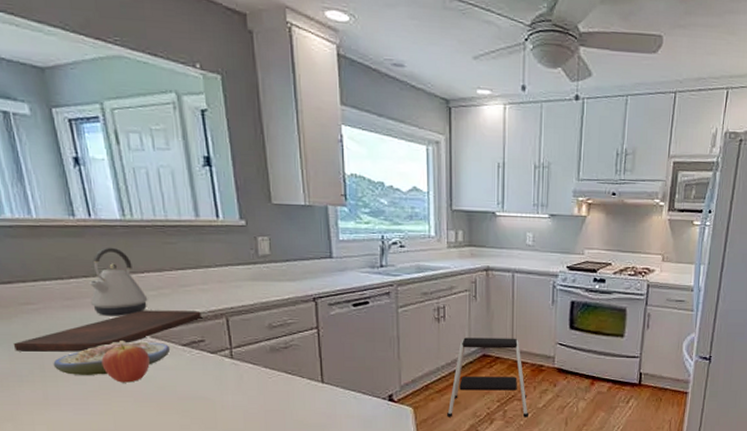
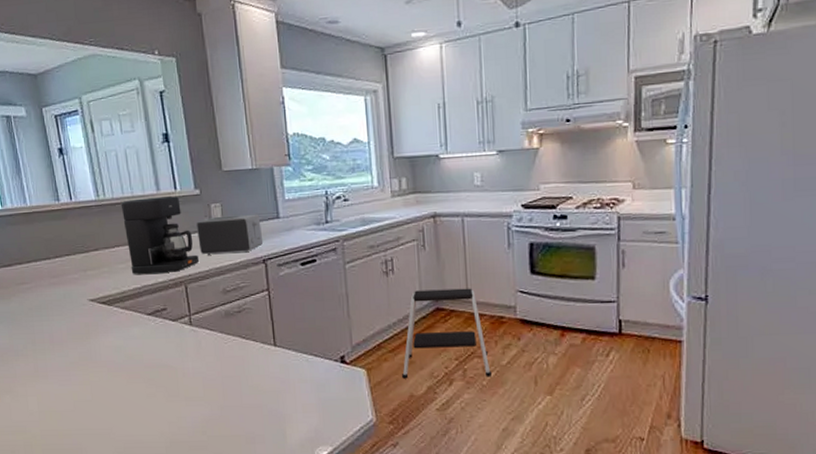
cutting board: present [13,310,201,352] -> none [11,280,163,328]
soup: present [53,341,171,375] -> none [42,312,138,348]
kettle: present [89,247,148,316] -> none [70,226,118,291]
fruit: present [101,343,150,383] -> none [80,316,120,354]
coffee maker: none [151,223,242,304] -> present [120,196,199,274]
toaster: none [240,250,314,290] -> present [196,214,264,255]

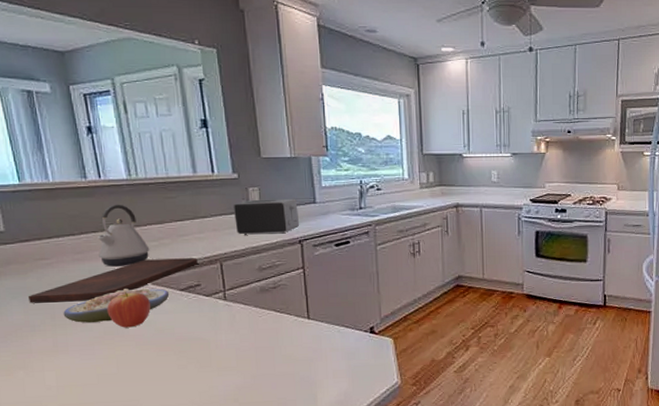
cutting board: none [11,280,163,328] -> present [27,258,198,303]
soup: none [42,312,138,348] -> present [63,288,170,323]
kettle: none [70,226,118,291] -> present [97,204,150,267]
fruit: none [80,316,120,354] -> present [107,291,151,328]
coffee maker: present [120,196,199,274] -> none [154,179,235,252]
step stool: present [402,288,491,379] -> none [425,268,501,346]

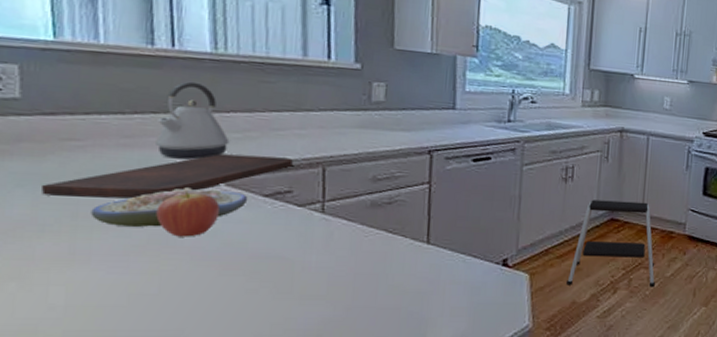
toaster: present [233,198,300,235] -> none [349,97,433,141]
step stool: none [425,268,501,346] -> present [567,200,655,288]

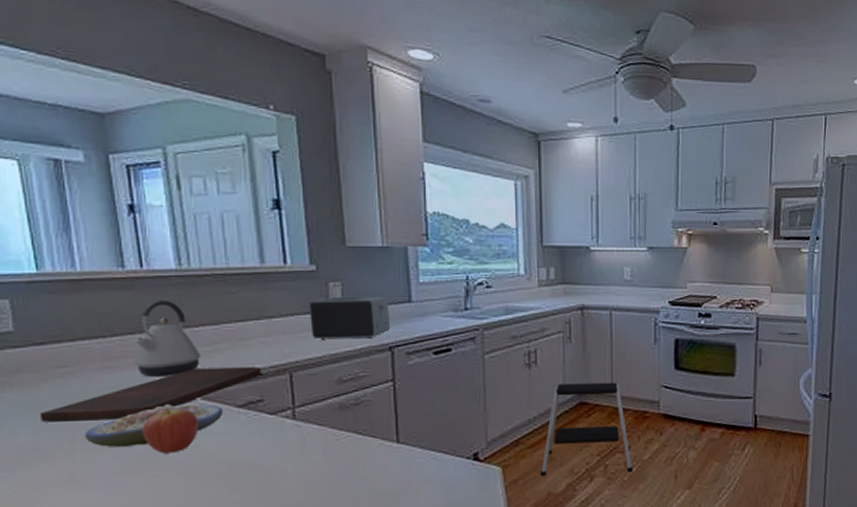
toaster: none [349,97,433,141] -> present [308,296,391,340]

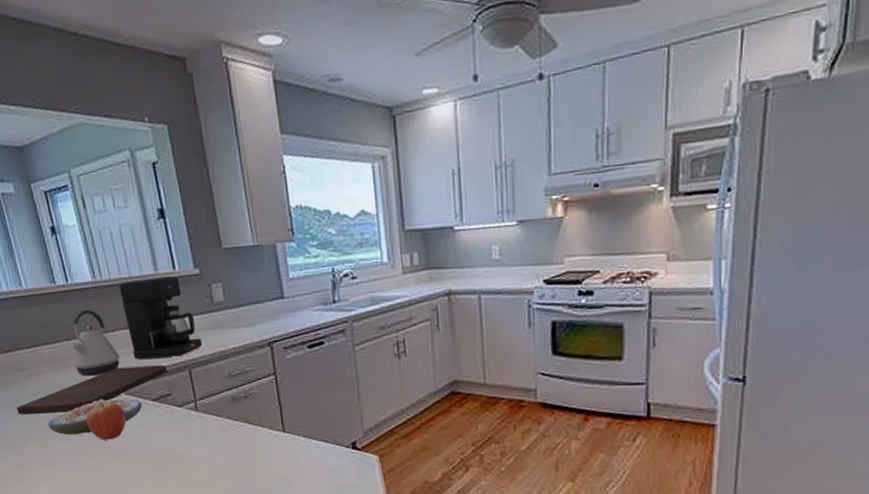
coffee maker: none [210,271,309,359] -> present [118,276,202,359]
toaster: present [308,296,391,340] -> none [197,294,268,338]
step stool: present [541,382,633,476] -> none [416,370,510,465]

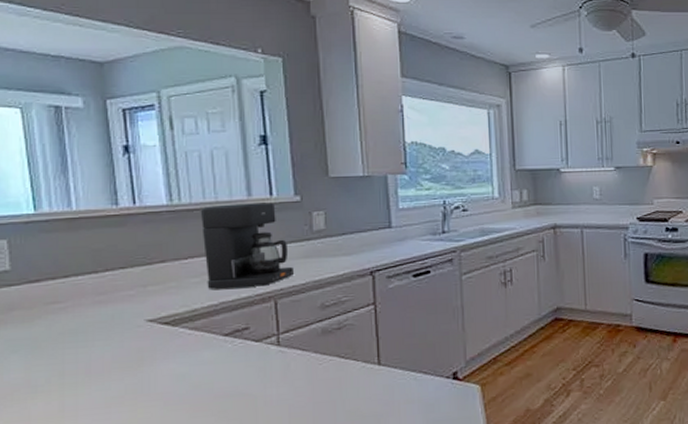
cutting board: present [16,365,167,415] -> none [31,295,247,358]
soup: present [48,398,143,435] -> none [75,334,210,380]
kettle: present [71,309,120,376] -> none [126,234,190,309]
fruit: present [86,402,126,440] -> none [131,339,185,385]

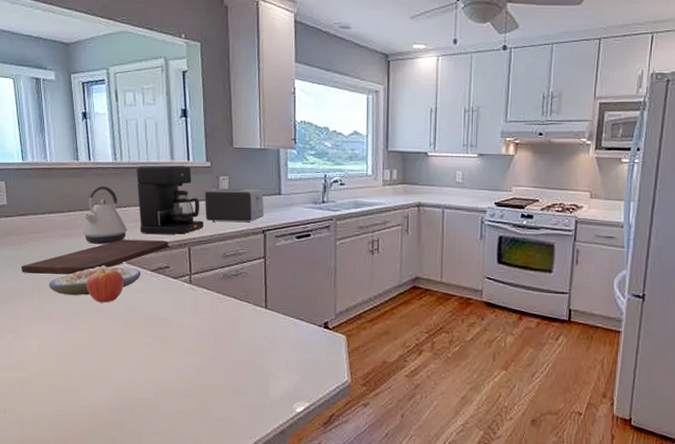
cutting board: none [31,295,247,358] -> present [20,239,168,274]
soup: none [75,334,210,380] -> present [49,266,141,295]
kettle: none [126,234,190,309] -> present [83,185,127,244]
fruit: none [131,339,185,385] -> present [86,268,124,303]
toaster: none [293,223,372,267] -> present [204,188,265,223]

